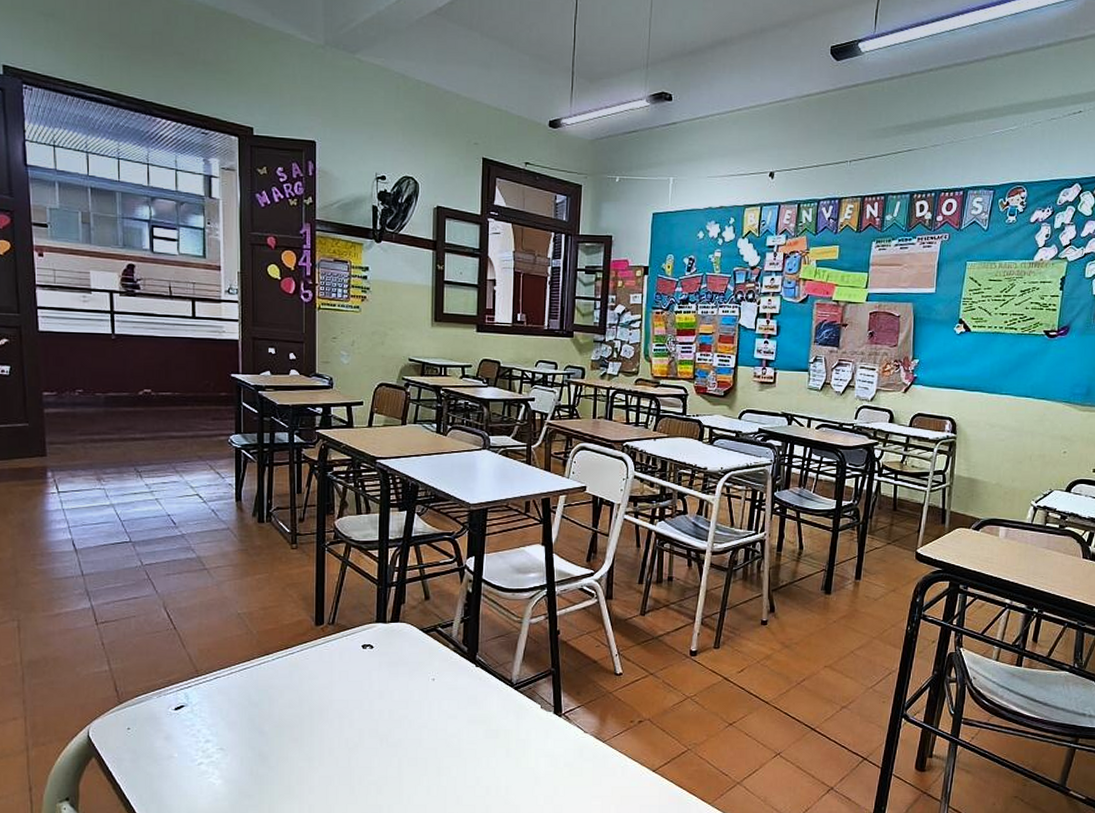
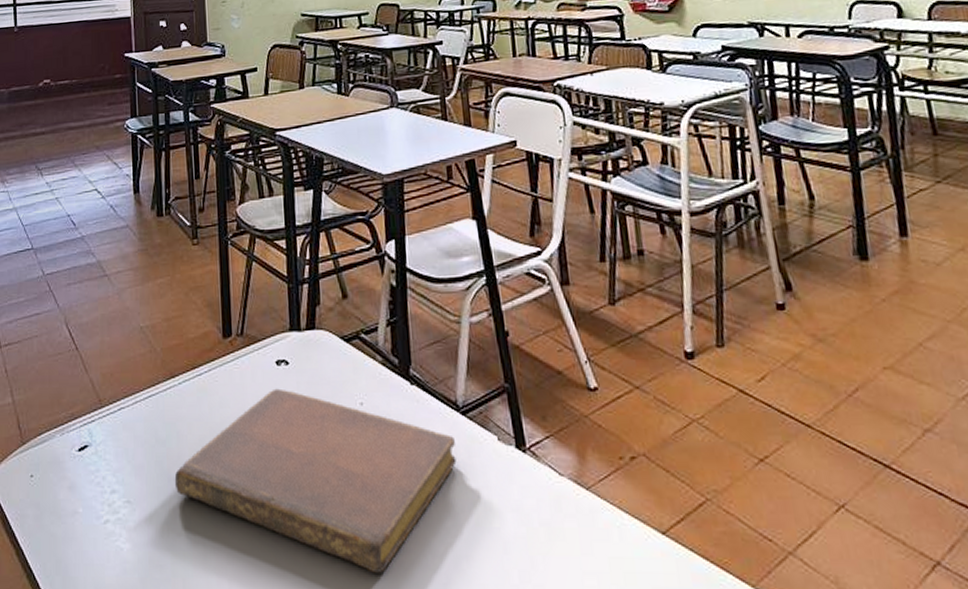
notebook: none [265,666,507,800] -> present [174,388,457,575]

